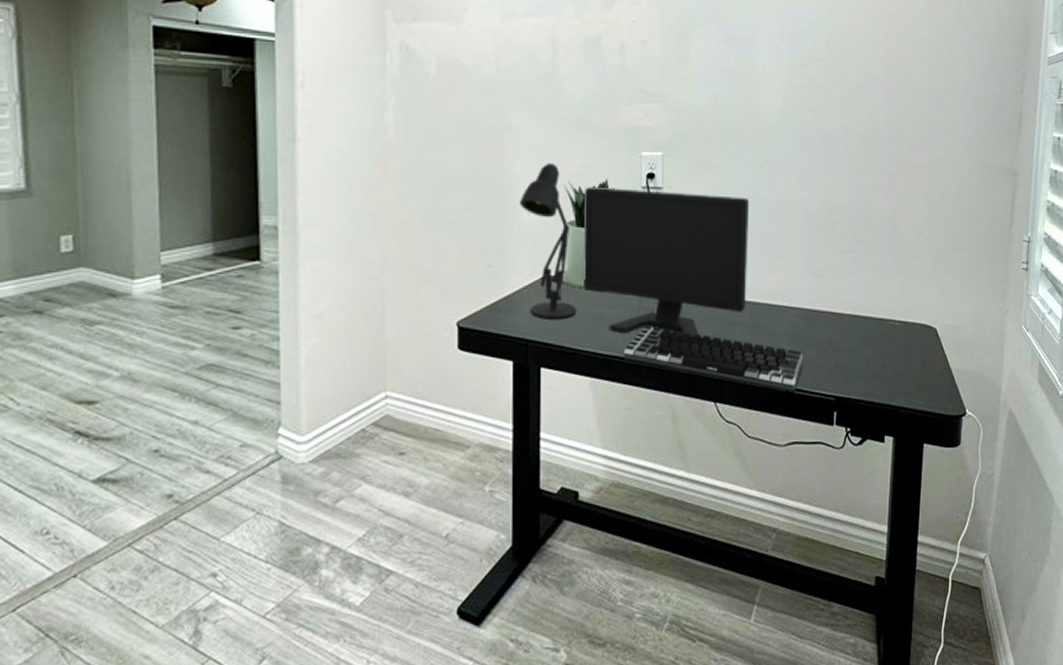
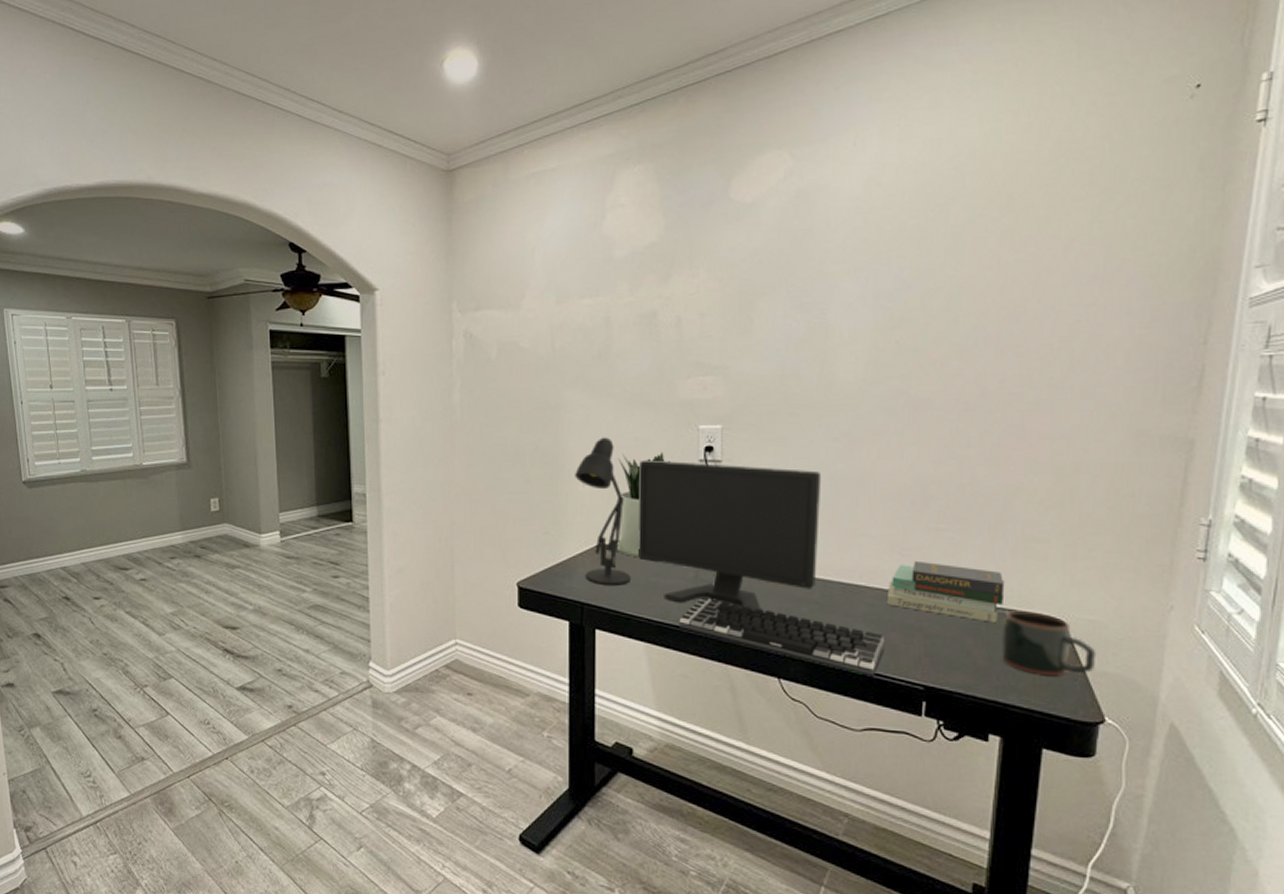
books: none [804,280,894,334] -> present [886,560,1005,623]
mug: none [893,321,959,378] -> present [1002,611,1097,677]

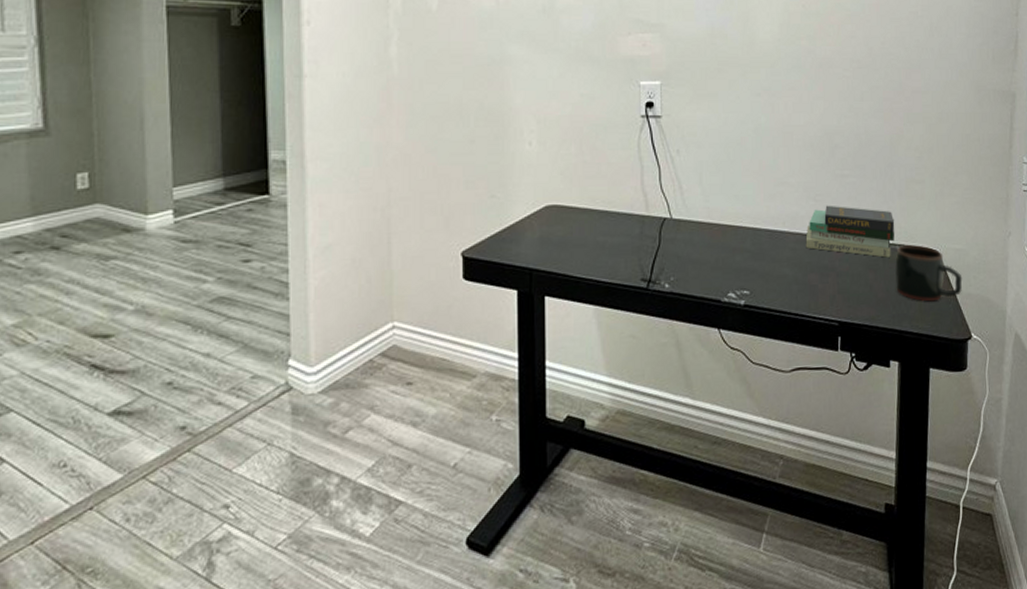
desk lamp: present [575,437,631,585] -> none [521,94,579,248]
planter: present [616,452,670,558] -> none [564,108,614,218]
computer monitor: present [638,459,822,612] -> none [585,116,749,264]
computer keyboard: present [679,597,886,676] -> none [626,253,807,318]

